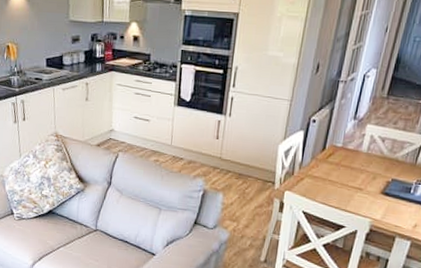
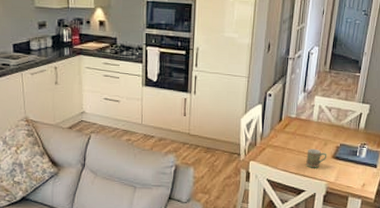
mug: none [349,181,375,204] -> present [306,148,327,168]

